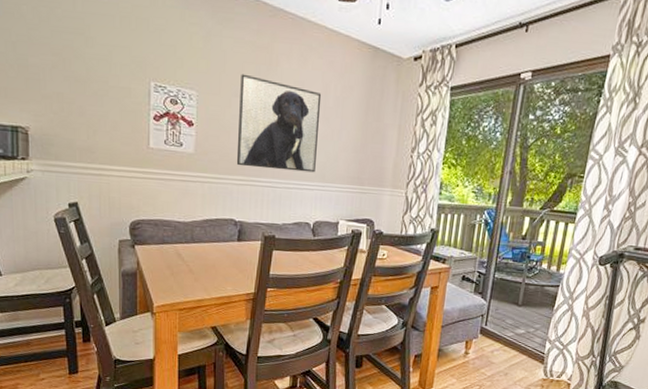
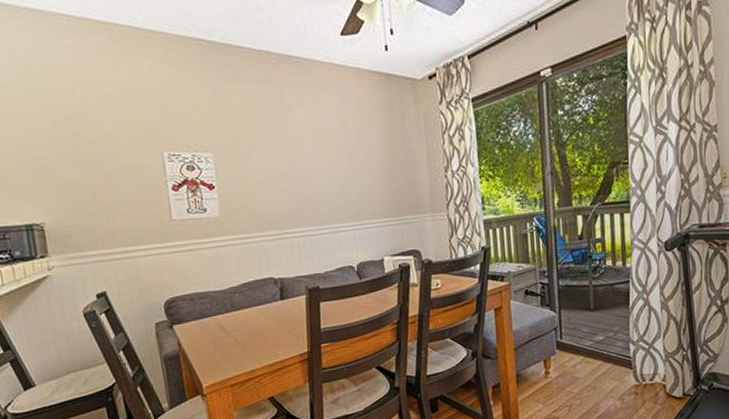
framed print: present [236,74,322,173] -> none [255,126,349,221]

